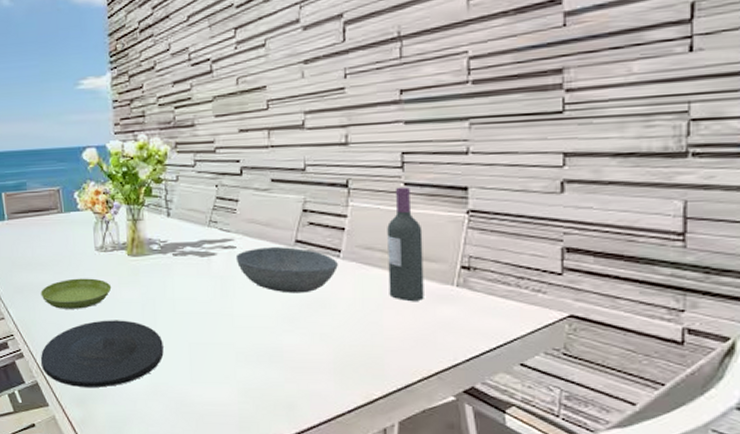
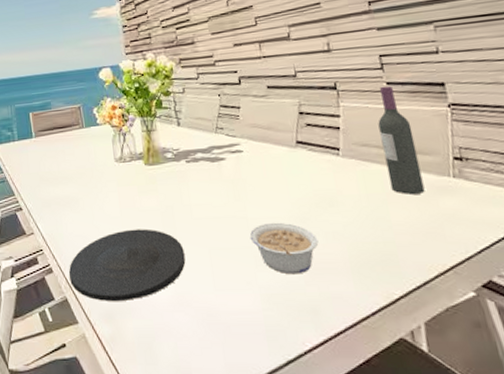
saucer: present [40,278,112,309] -> none [66,188,132,221]
legume: none [233,321,304,372] -> present [249,222,319,275]
bowl: present [235,247,338,294] -> none [243,148,339,194]

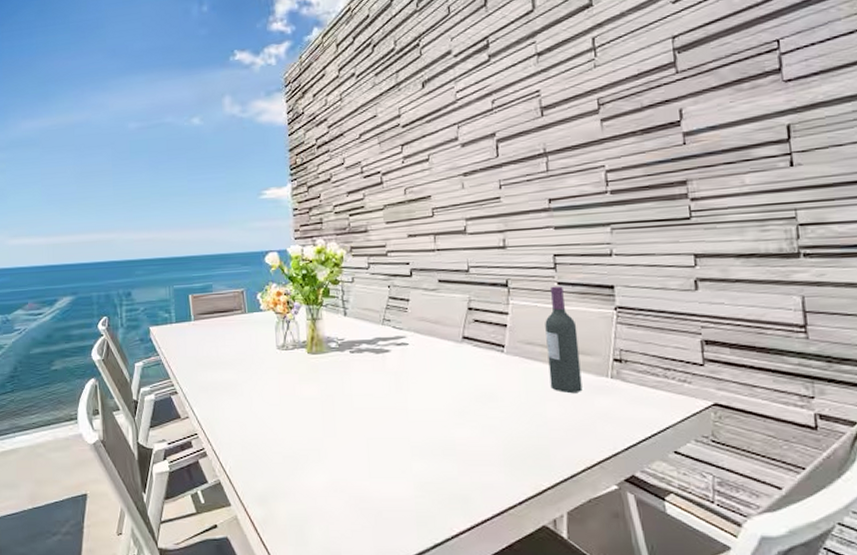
plate: present [68,228,186,301] -> none [223,416,343,485]
legume: present [249,222,319,275] -> none [408,415,475,465]

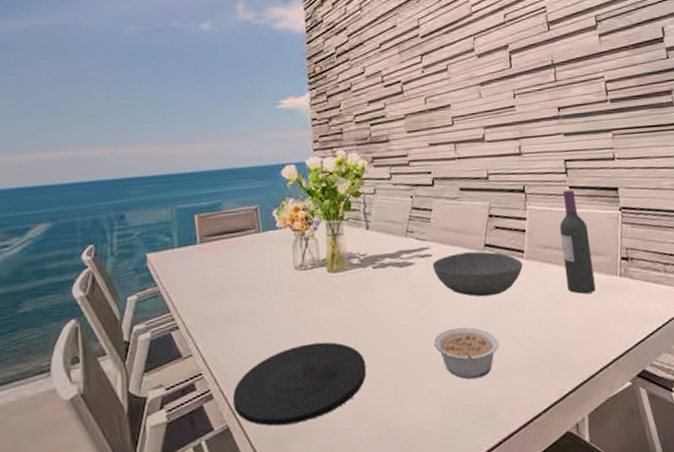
plate: none [223,416,343,485] -> present [232,342,367,426]
bowl: none [408,343,503,388] -> present [432,251,523,297]
legume: none [408,415,475,465] -> present [433,327,500,380]

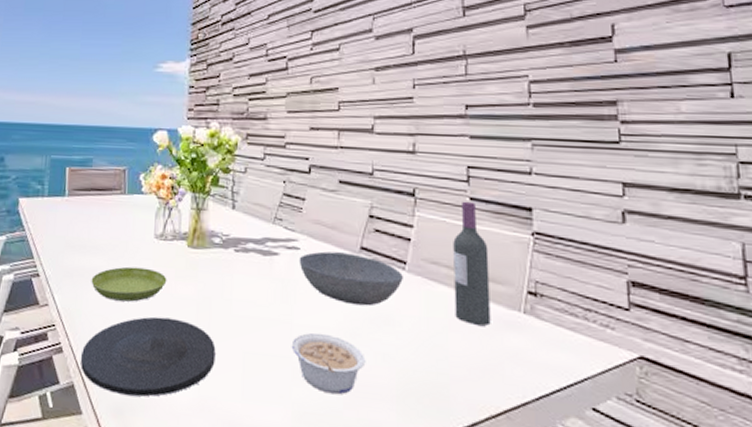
saucer: none [234,299,312,338] -> present [91,266,167,302]

